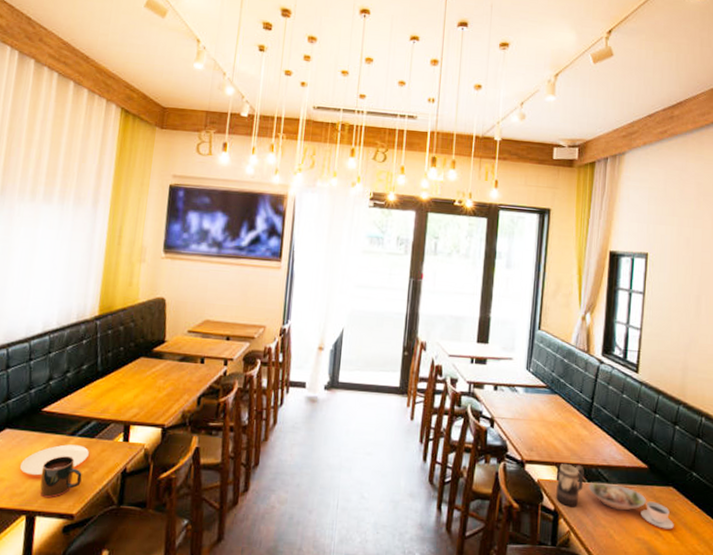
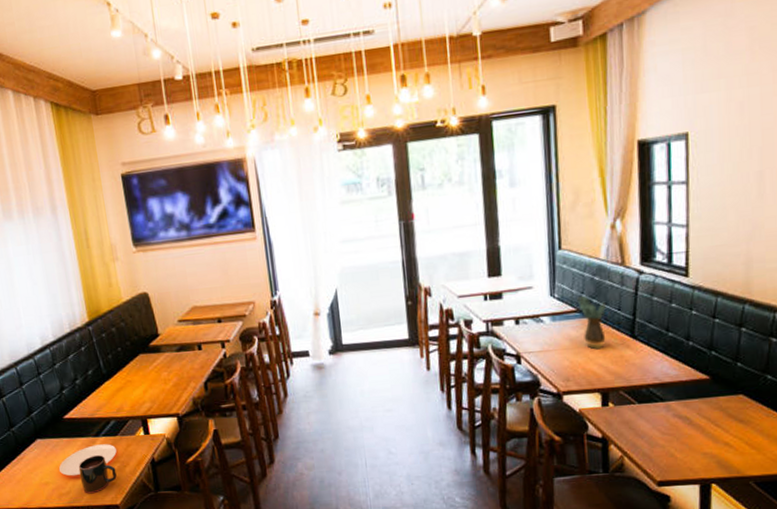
vase: none [548,373,571,426] -> present [577,295,607,350]
beer mug: present [555,464,584,507] -> none [601,387,634,432]
salad: present [588,481,647,511] -> none [639,401,712,428]
teacup: present [641,501,674,530] -> none [705,413,748,440]

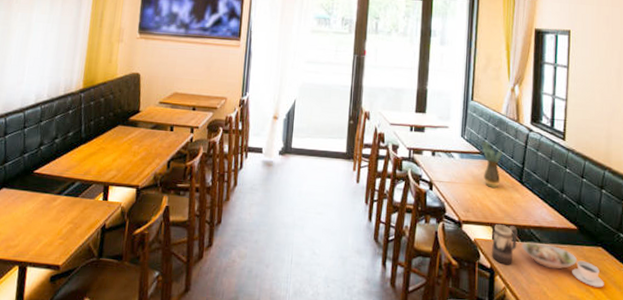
plate: present [58,444,117,477] -> none [14,202,74,231]
mug: present [78,455,117,493] -> none [31,213,68,250]
beer mug: none [601,387,634,432] -> present [491,224,517,265]
salad: none [639,401,712,428] -> present [522,241,578,269]
teacup: none [705,413,748,440] -> present [572,260,604,288]

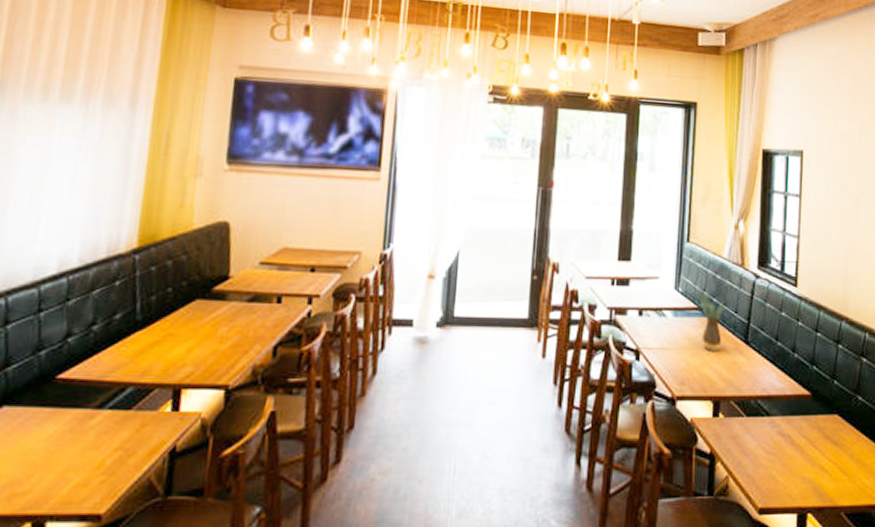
beer mug: present [491,224,517,265] -> none [711,398,742,448]
salad: present [522,241,578,269] -> none [747,416,811,447]
teacup: present [572,260,604,288] -> none [805,433,841,464]

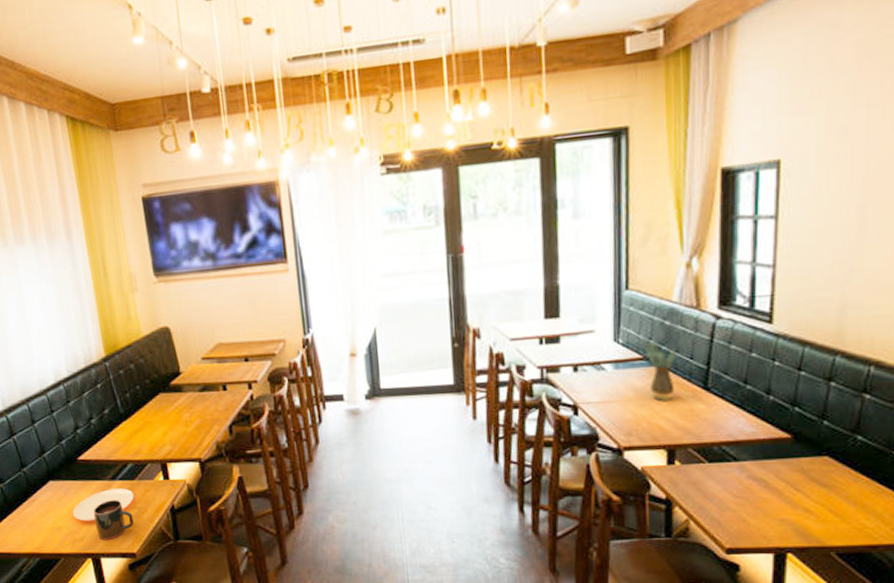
plate: none [22,421,124,467] -> present [72,488,134,522]
mug: none [52,437,114,494] -> present [93,500,134,540]

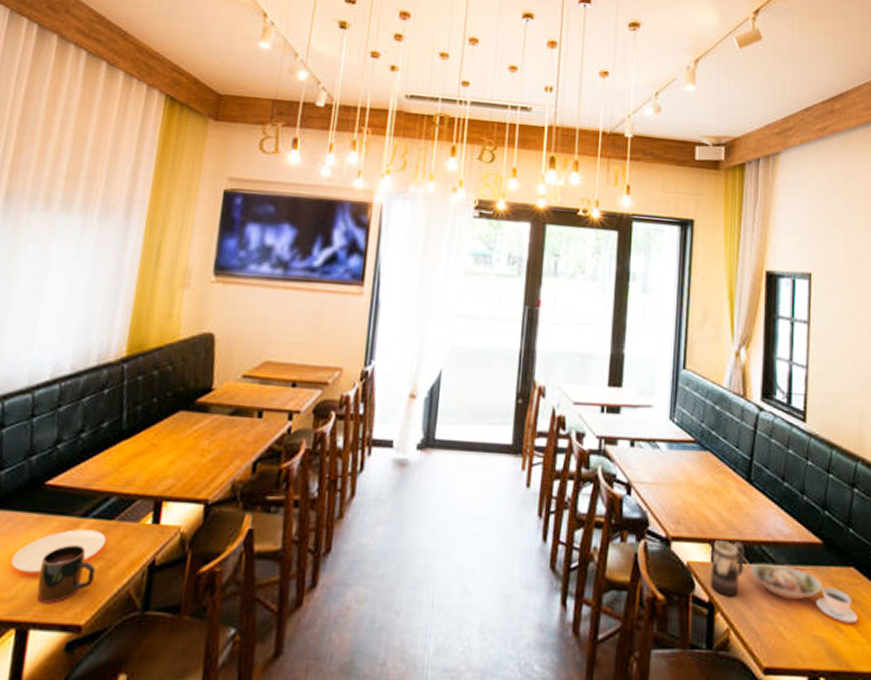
vase: present [644,341,678,402] -> none [696,424,725,491]
beer mug: none [666,445,703,493] -> present [709,541,745,597]
salad: none [709,461,792,491] -> present [750,563,823,600]
teacup: none [783,475,831,506] -> present [816,586,858,623]

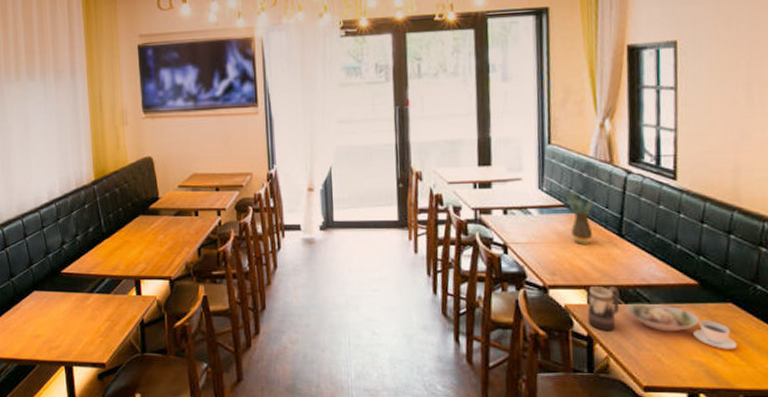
plate: present [10,529,106,574] -> none [51,301,108,331]
mug: present [36,545,96,603] -> none [70,312,106,349]
vase: none [696,424,725,491] -> present [565,190,595,246]

